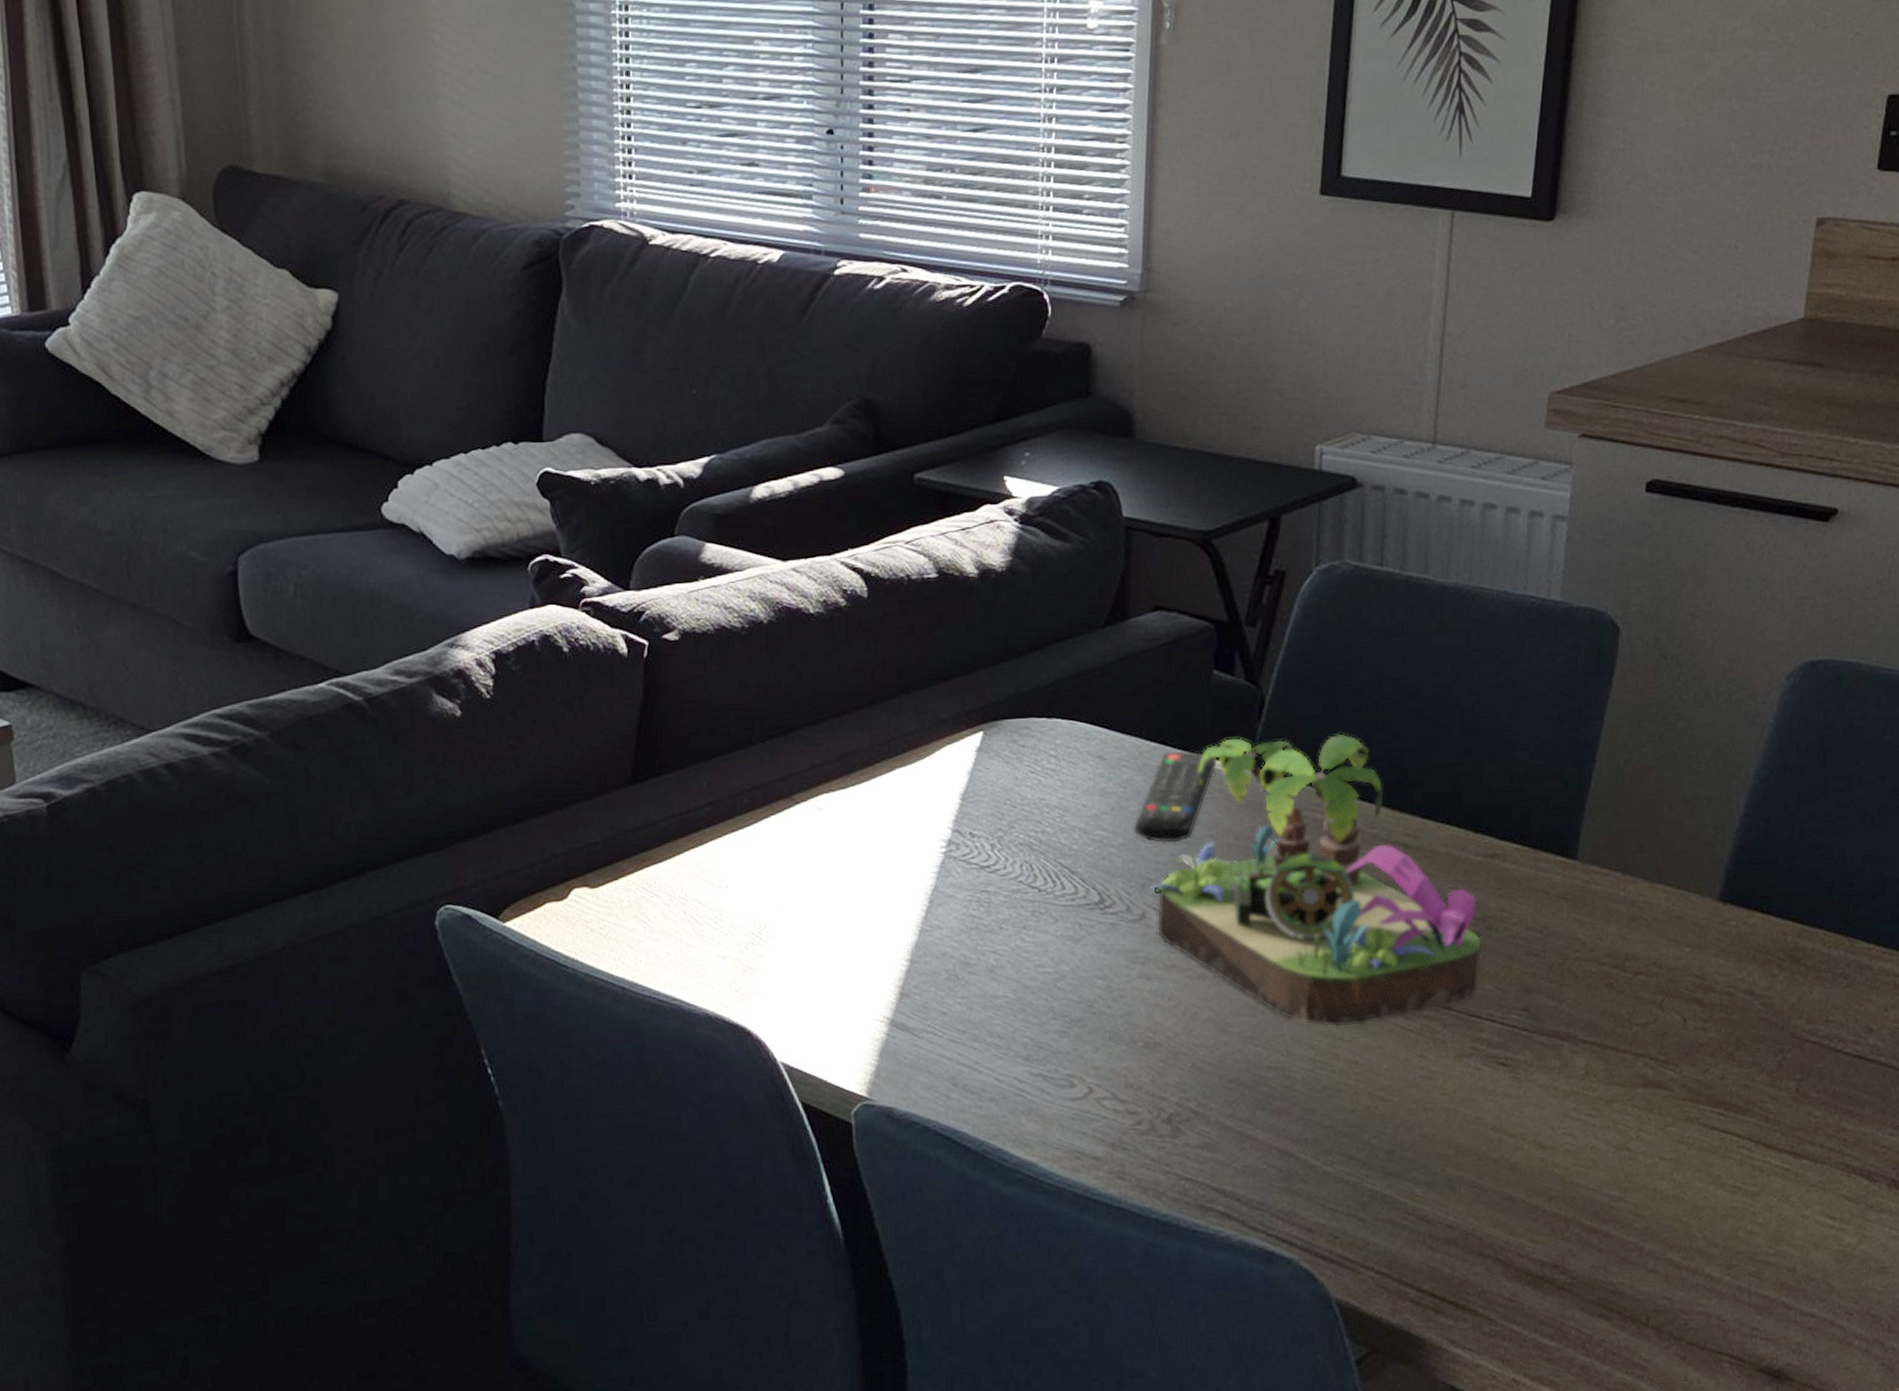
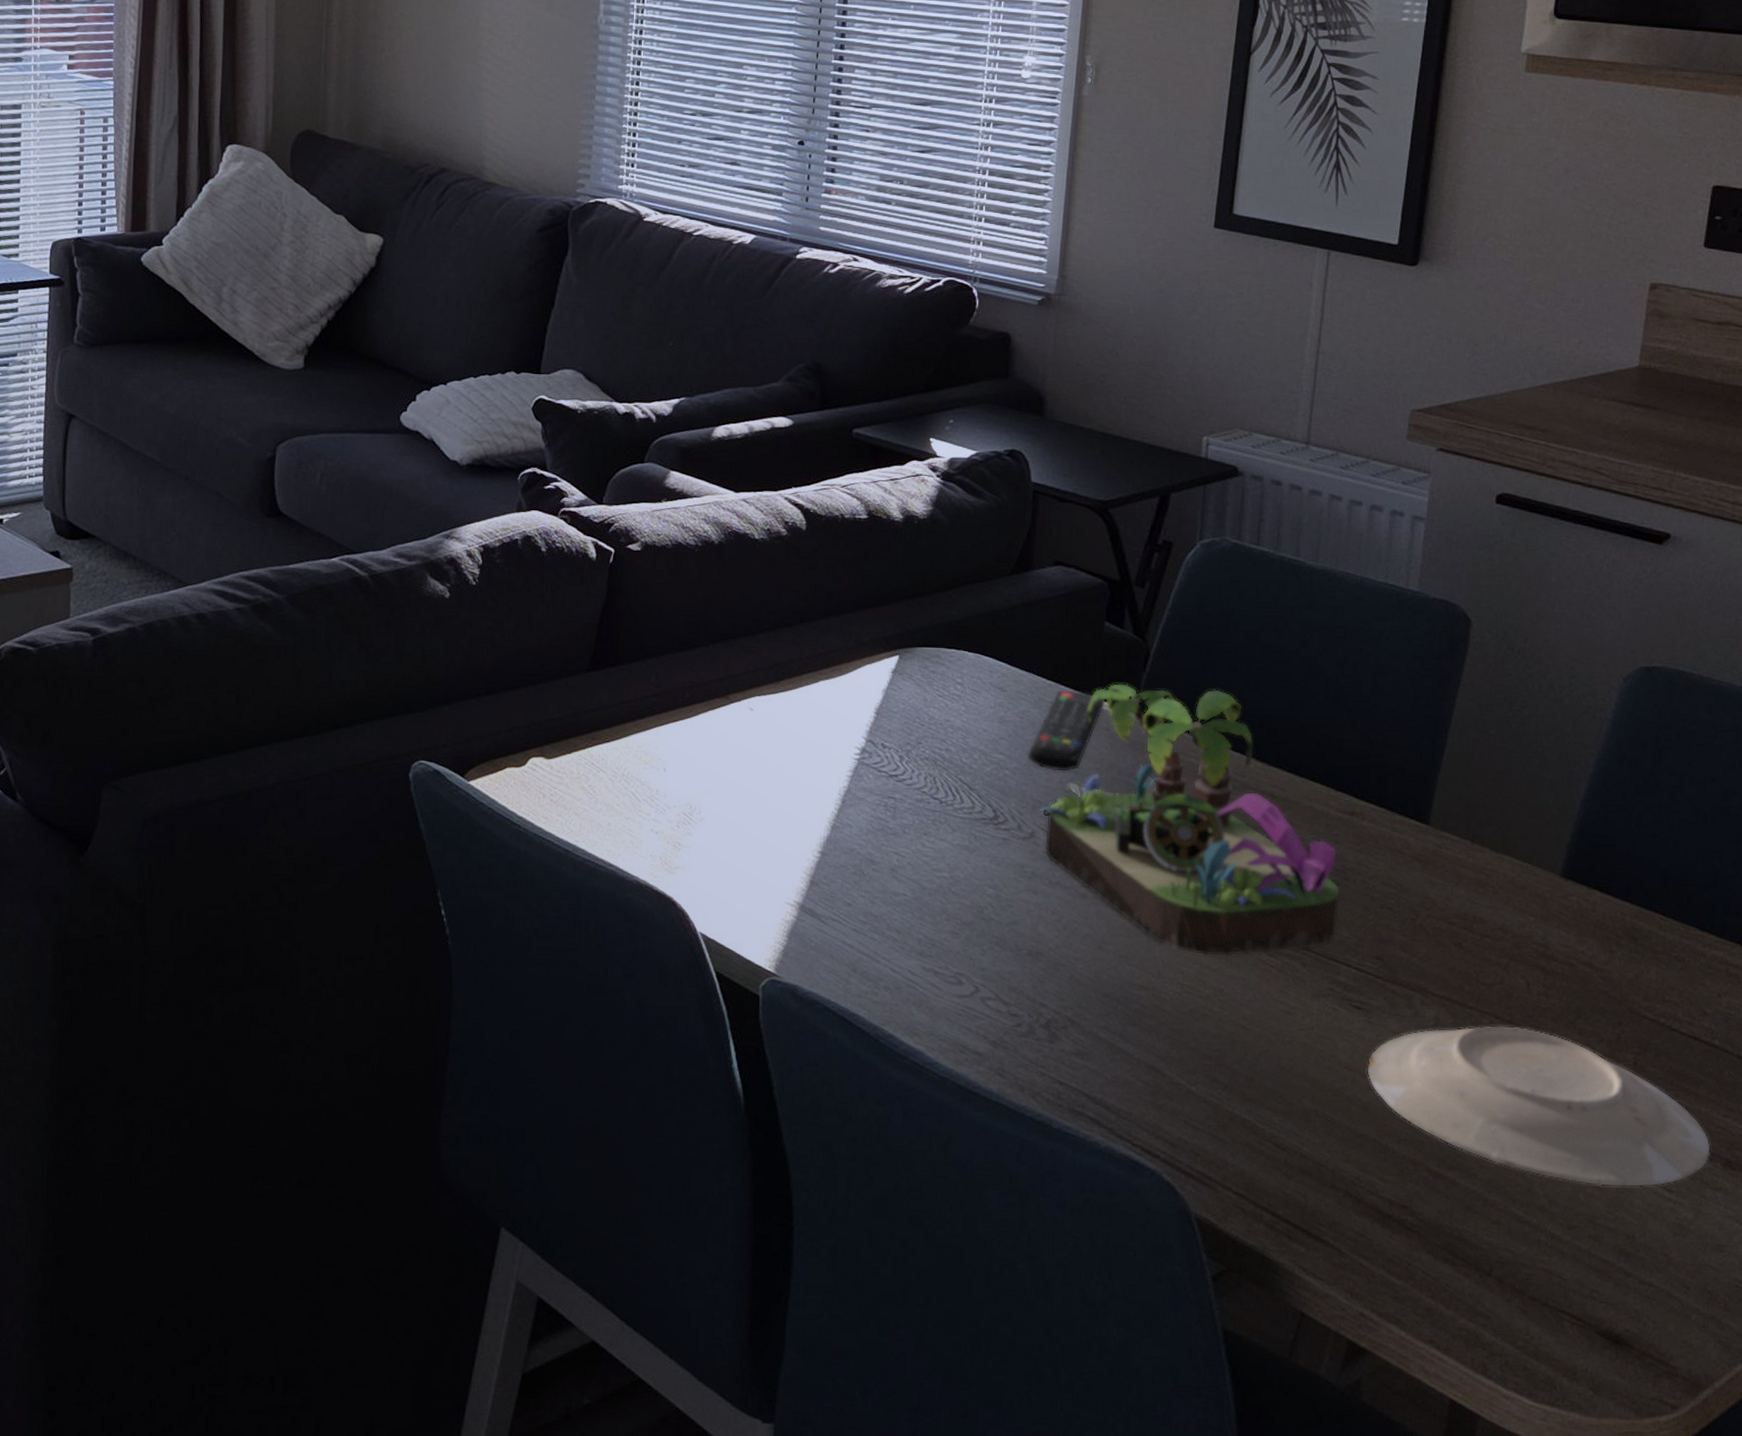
plate: none [1516,1066,1875,1221] -> present [1368,1026,1710,1187]

